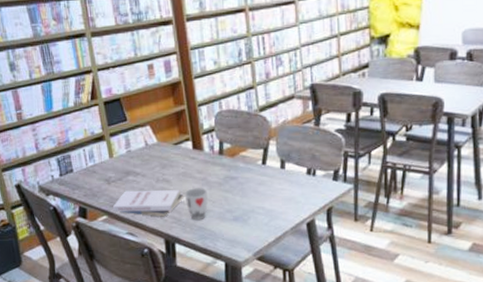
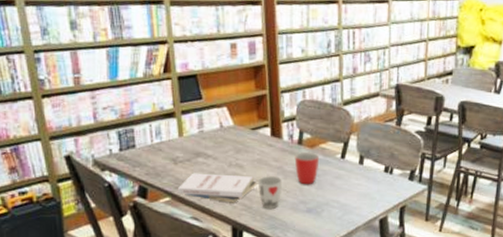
mug: none [217,161,242,194] -> present [294,151,320,185]

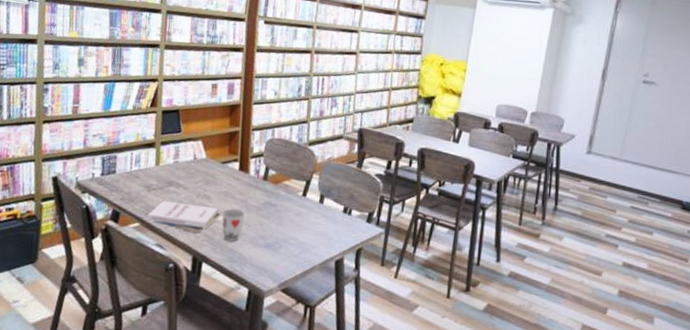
mug: present [294,151,320,185] -> none [258,187,283,220]

